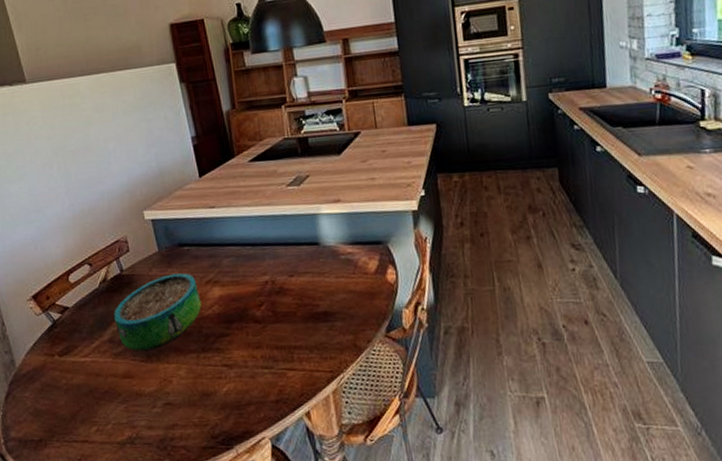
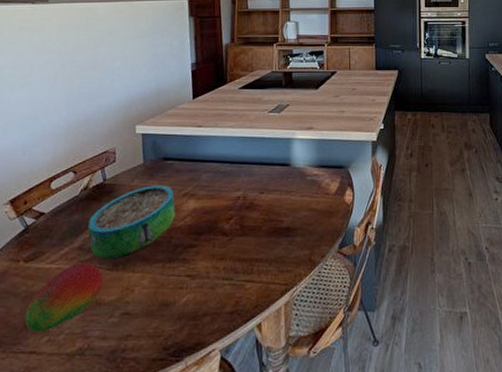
fruit: none [70,355,139,423] -> present [24,263,103,333]

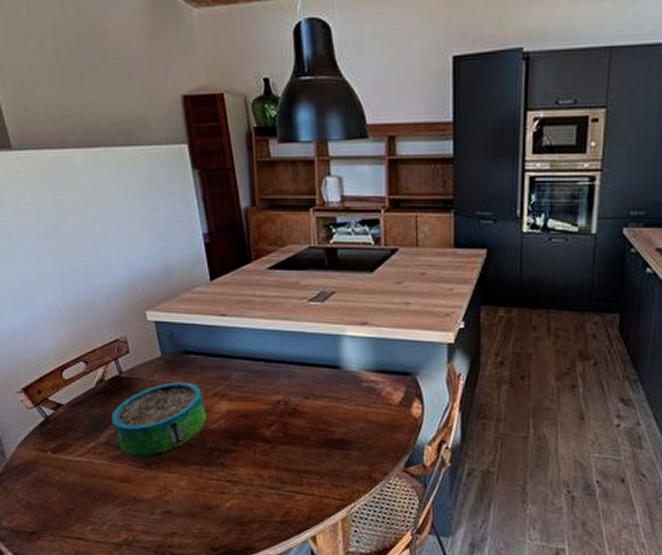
fruit: present [24,263,103,333] -> none [64,458,137,522]

